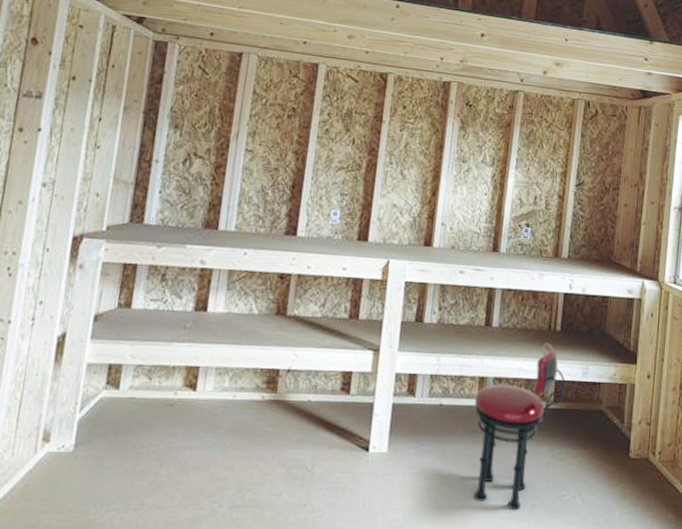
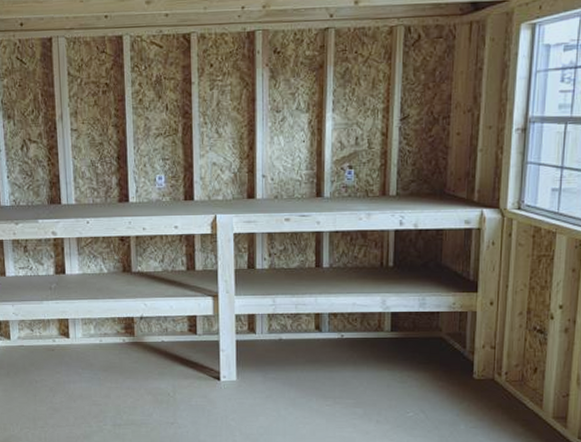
stool: present [473,343,566,511] -> none [312,278,402,426]

